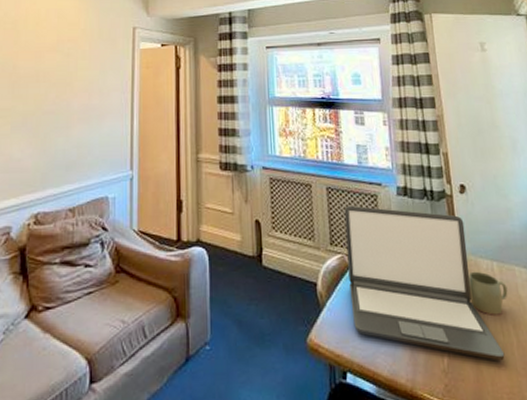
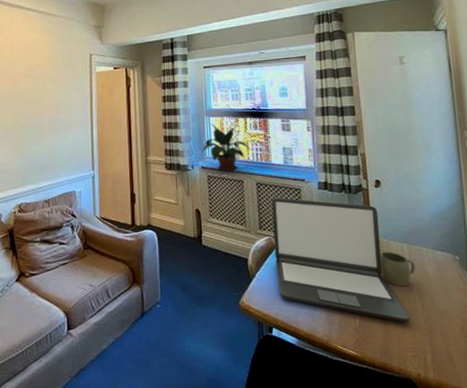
potted plant: none [263,115,321,173] -> present [201,124,252,171]

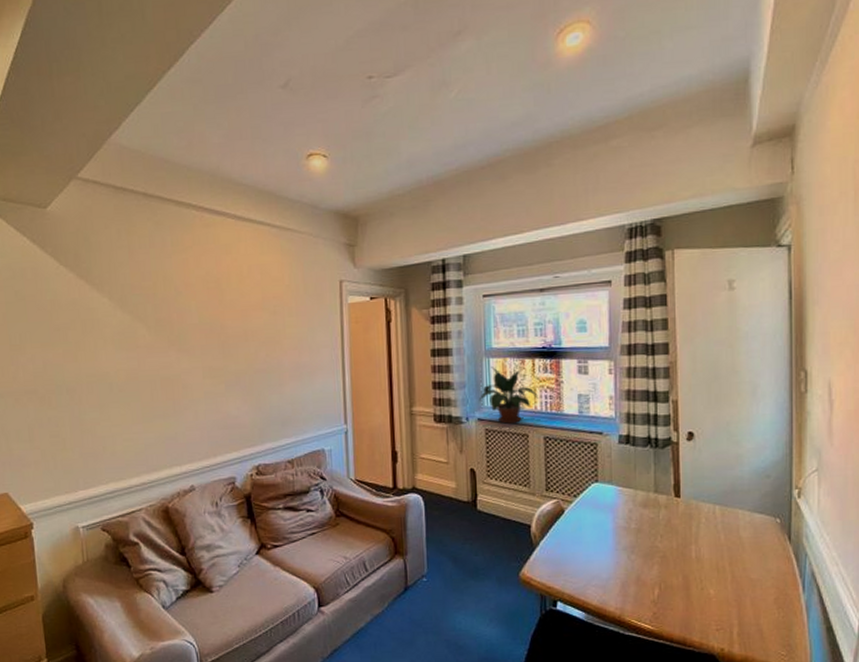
laptop: present [271,198,410,323] -> none [561,454,717,594]
mug: present [379,251,416,287] -> none [687,514,728,554]

